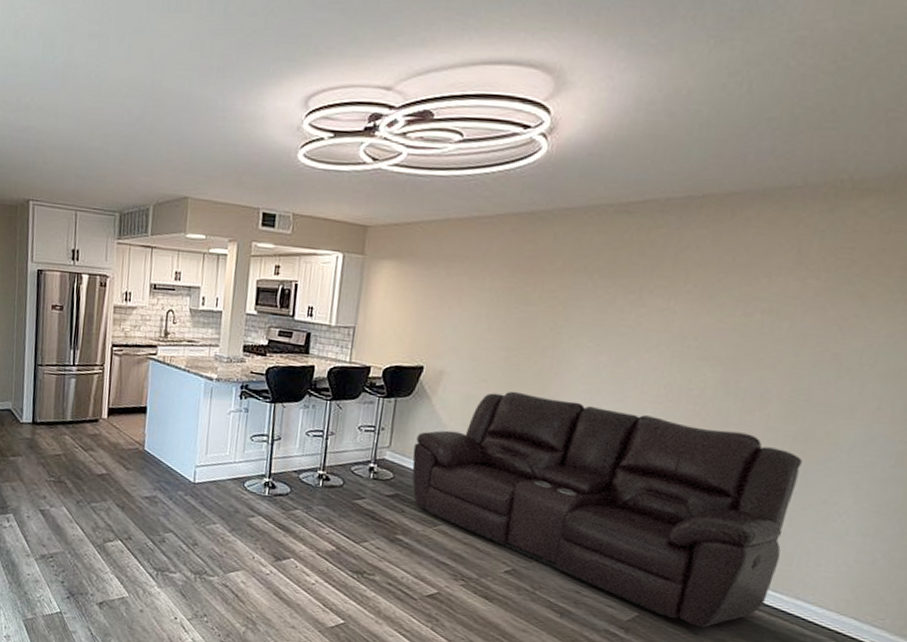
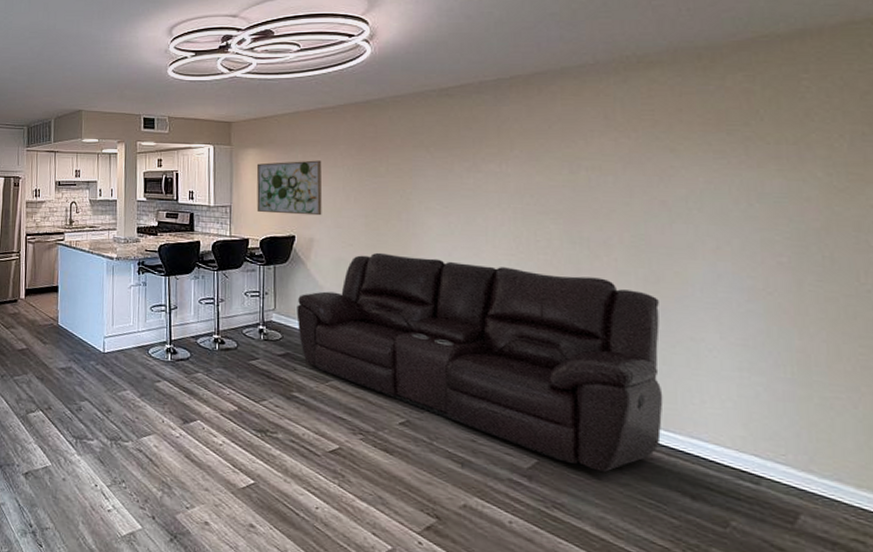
wall art: none [384,278,467,346] -> present [256,160,323,216]

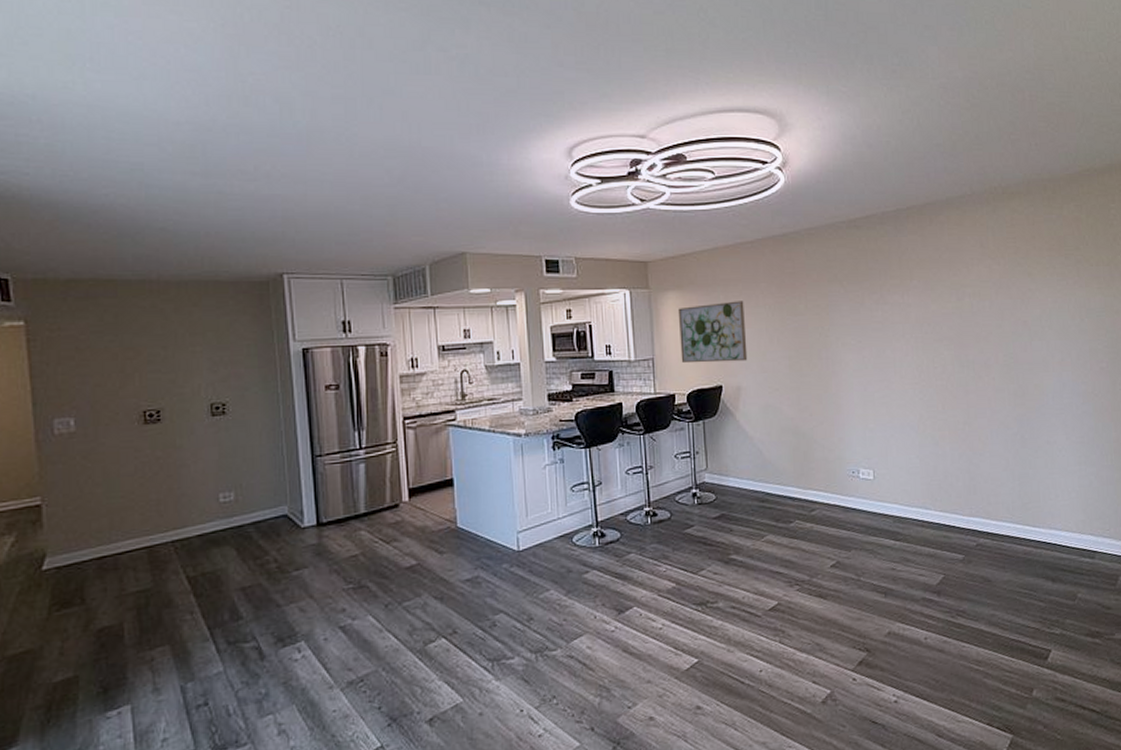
sofa: present [297,252,663,472] -> none [729,394,1031,574]

